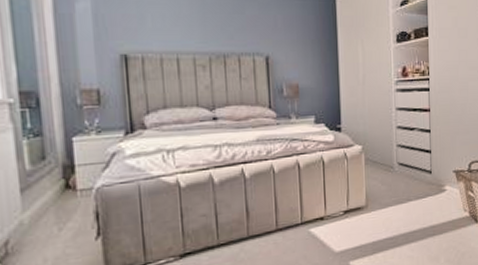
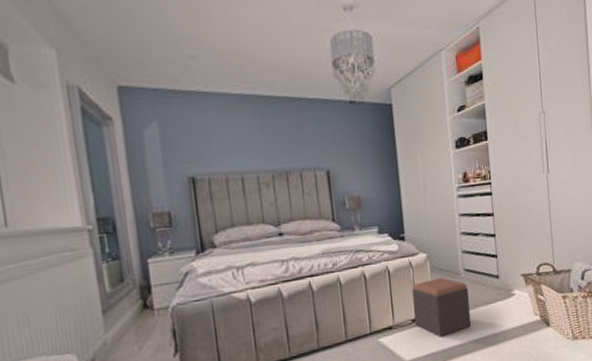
footstool: none [346,170,402,230] -> present [412,277,471,337]

